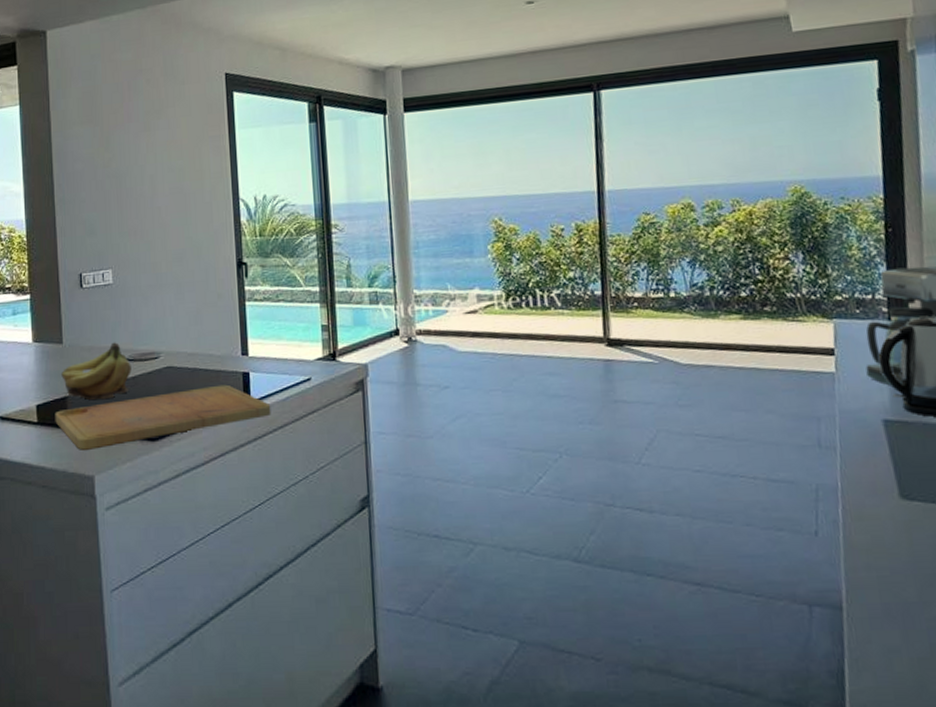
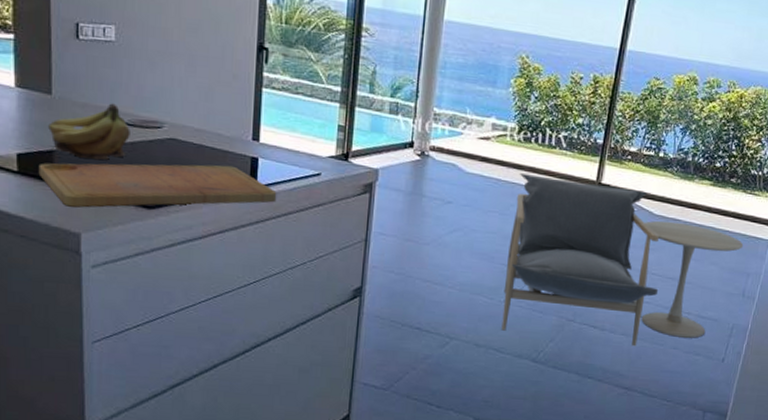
armchair: none [515,339,709,529] -> present [501,173,659,347]
side table: none [672,368,802,510] -> present [641,220,744,338]

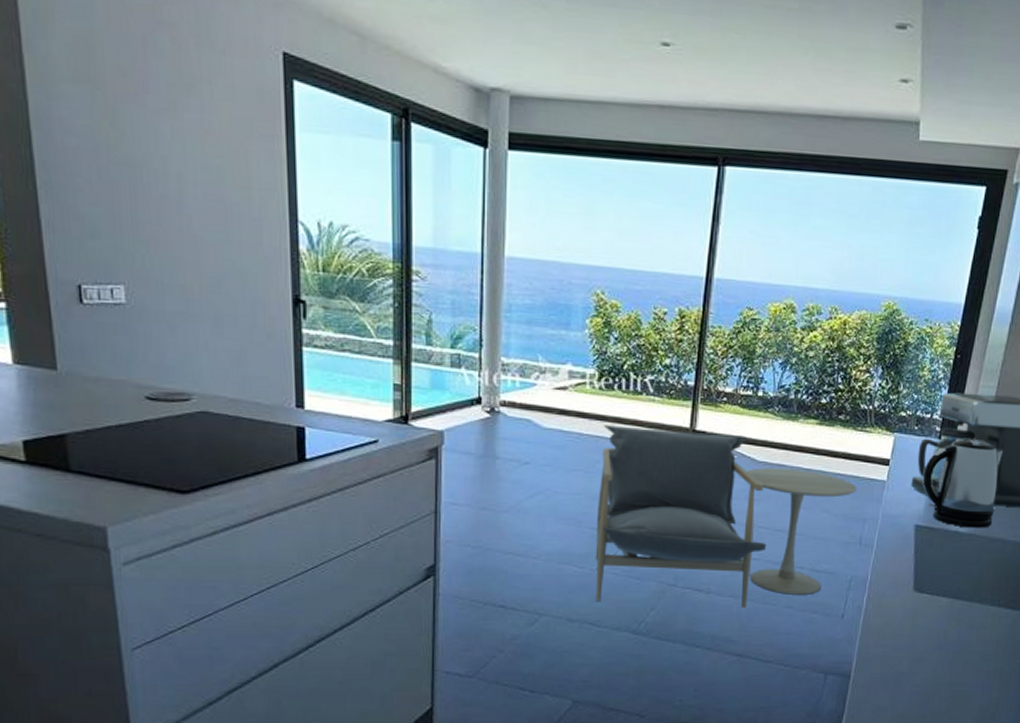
cutting board: present [38,163,277,208] -> none [49,438,330,498]
fruit: present [48,103,130,160] -> none [56,375,154,442]

